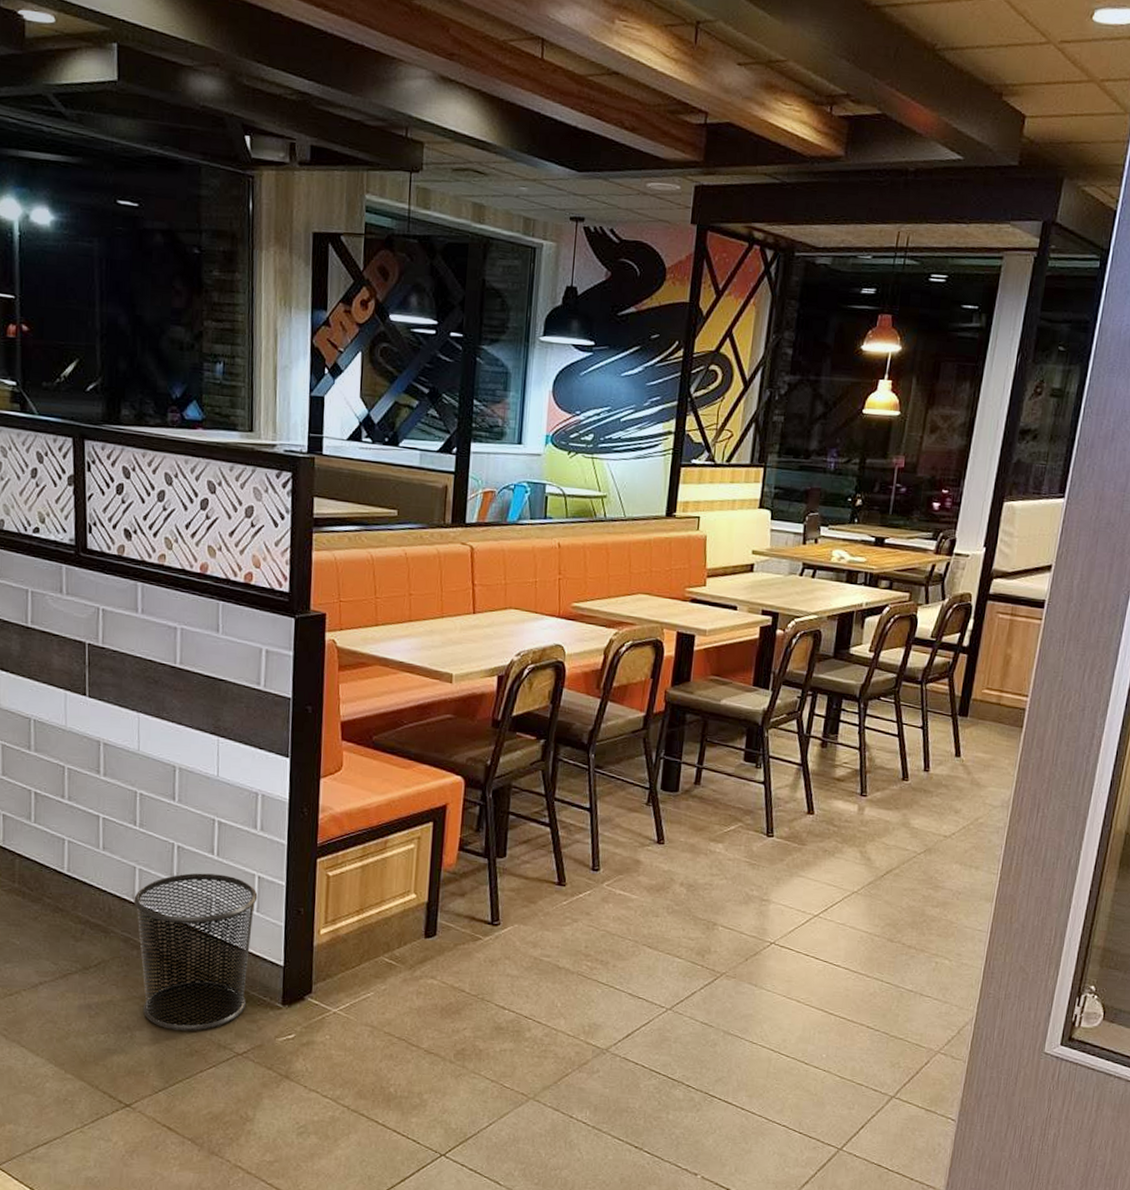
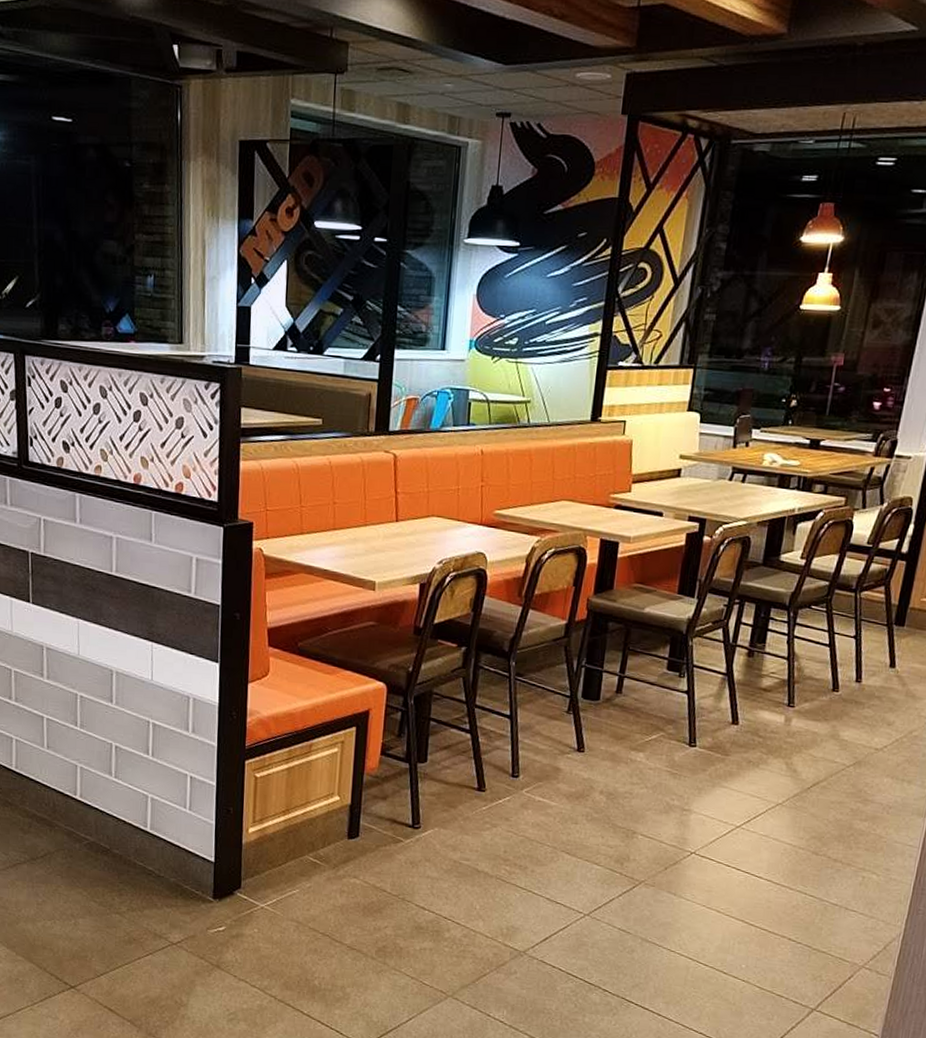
waste bin: present [134,873,258,1031] -> none [76,772,190,921]

